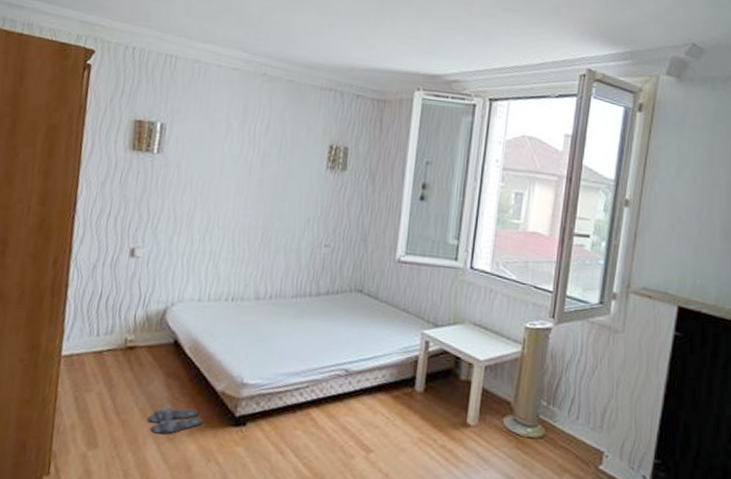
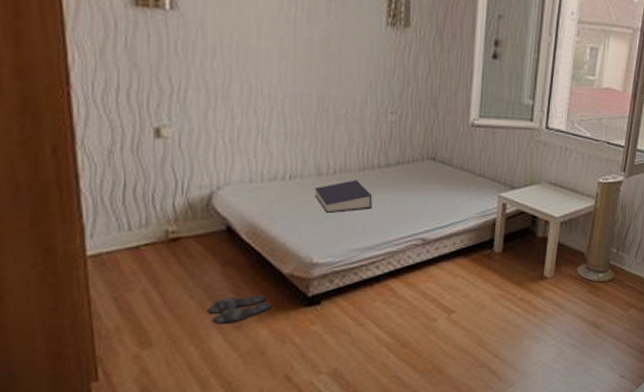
book: none [251,305,303,336] -> present [314,180,373,213]

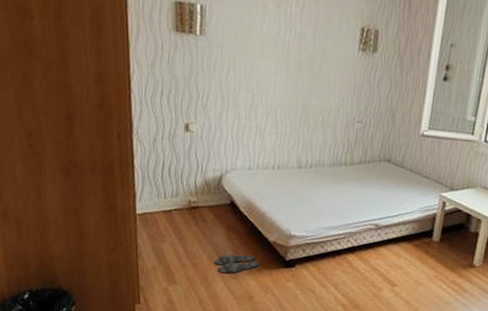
book: present [314,180,373,213] -> none [295,173,339,198]

